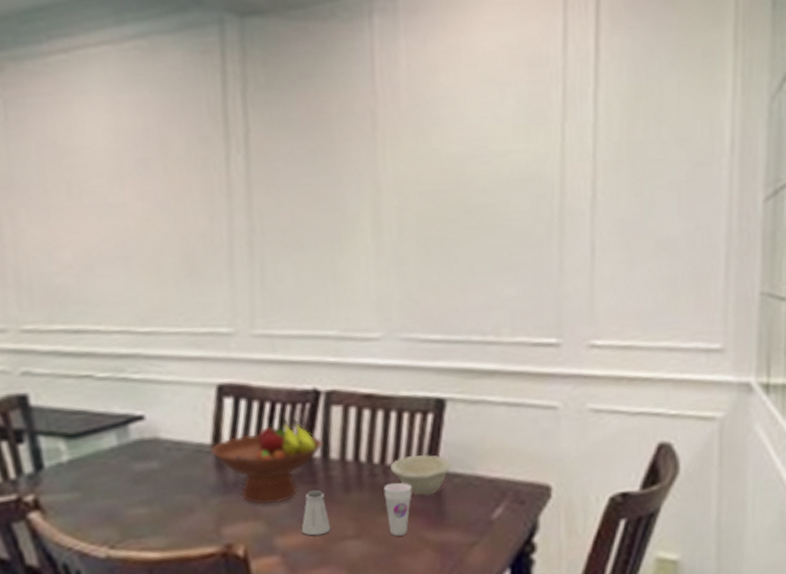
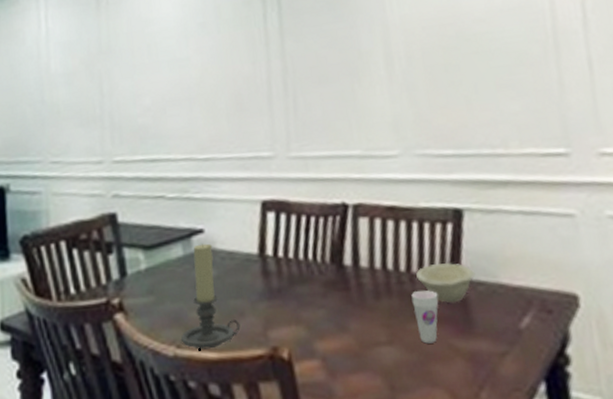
candle holder: none [114,432,189,550] -> present [180,243,241,350]
fruit bowl: present [210,417,323,505] -> none [257,229,353,310]
saltshaker: present [301,489,331,536] -> none [338,296,365,341]

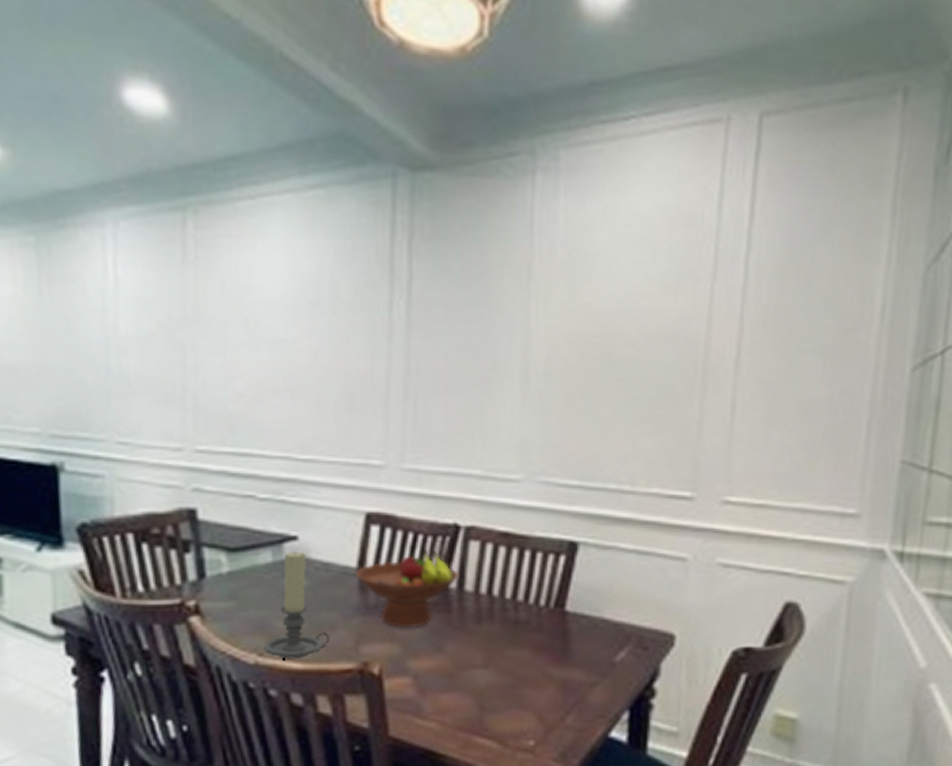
fruit bowl: none [257,229,353,310] -> present [356,548,459,628]
cup: present [411,289,439,344] -> none [513,618,540,669]
bowl: present [416,262,475,304] -> none [521,593,580,633]

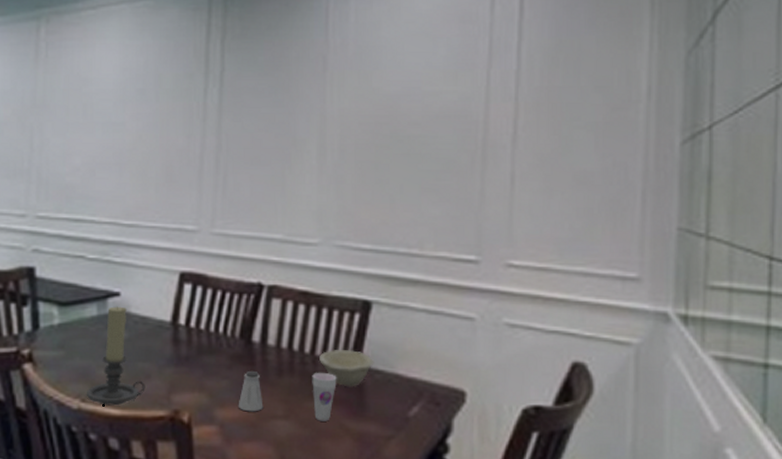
fruit bowl: present [356,548,459,628] -> none [170,305,263,379]
saltshaker: none [433,618,461,662] -> present [238,370,263,412]
cup: none [513,618,540,669] -> present [312,372,337,421]
bowl: none [521,593,580,633] -> present [319,349,375,388]

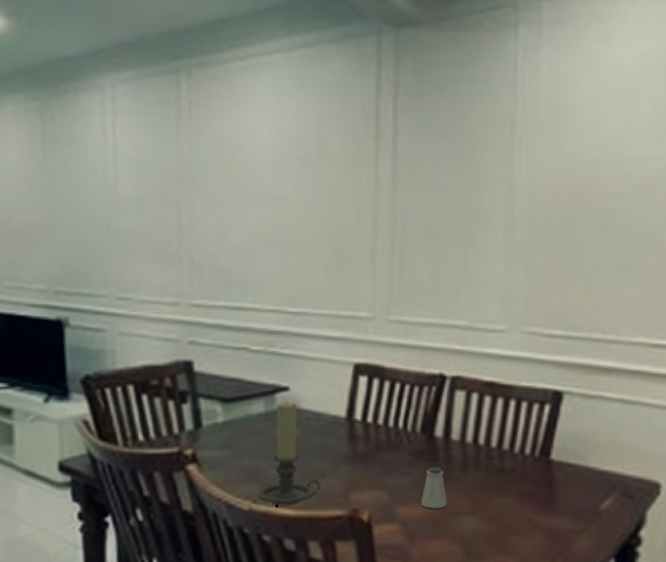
cup: present [312,372,337,421] -> none [499,466,525,517]
bowl: present [319,349,375,388] -> none [507,442,566,482]

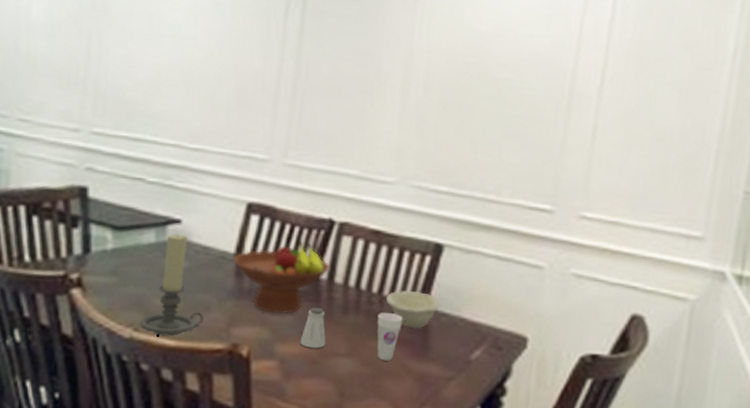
fruit bowl: none [345,398,446,476] -> present [233,239,331,315]
cup: none [499,466,525,517] -> present [377,312,403,361]
bowl: none [507,442,566,482] -> present [386,291,442,329]

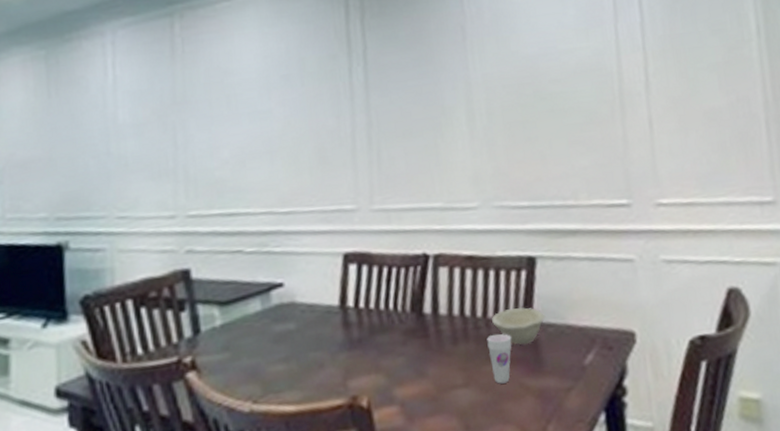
candle holder: present [139,234,204,337] -> none [257,297,320,404]
fruit bowl: present [233,239,331,315] -> none [338,279,433,359]
saltshaker: present [300,307,326,349] -> none [416,342,443,386]

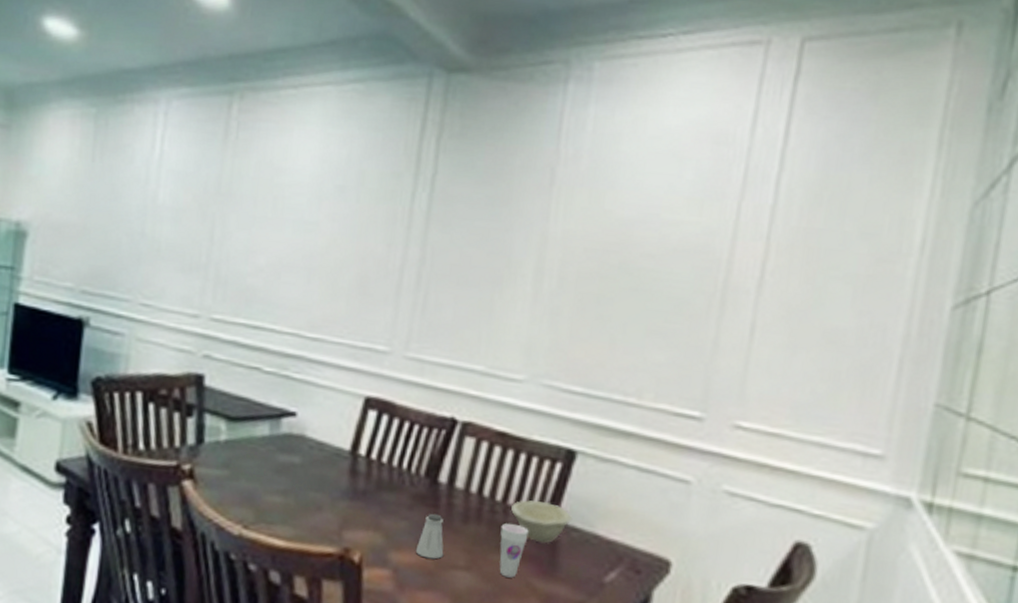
saltshaker: none [416,342,443,386] -> present [415,513,444,559]

